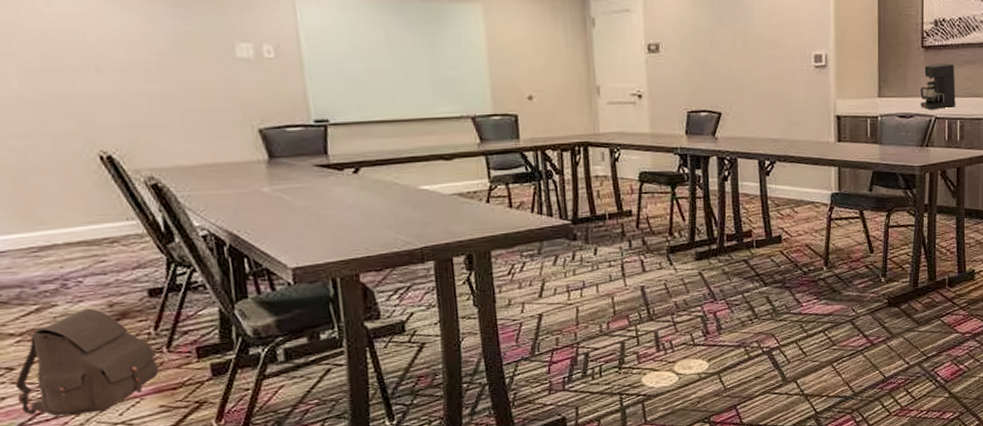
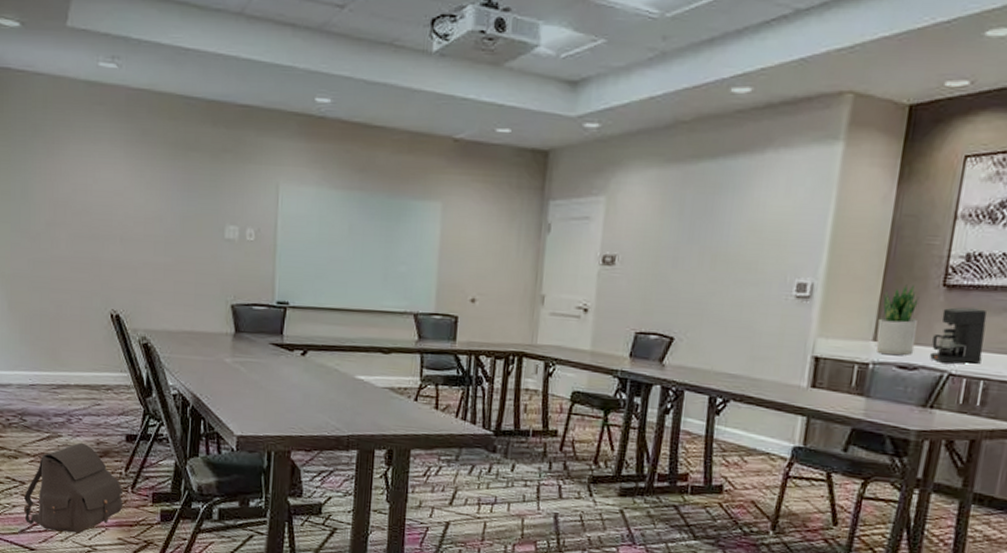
planter: none [879,49,909,108] -> present [876,285,919,356]

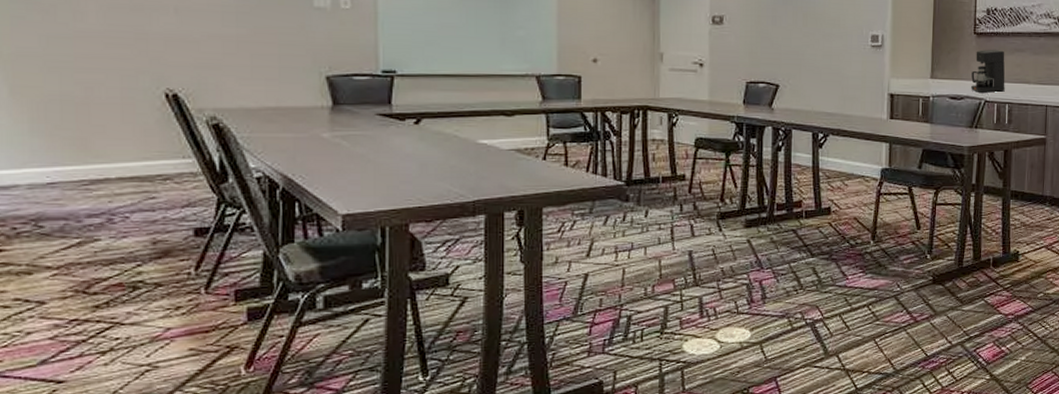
satchel: present [23,442,123,534] -> none [43,244,195,355]
planter: present [876,285,919,356] -> none [932,34,960,89]

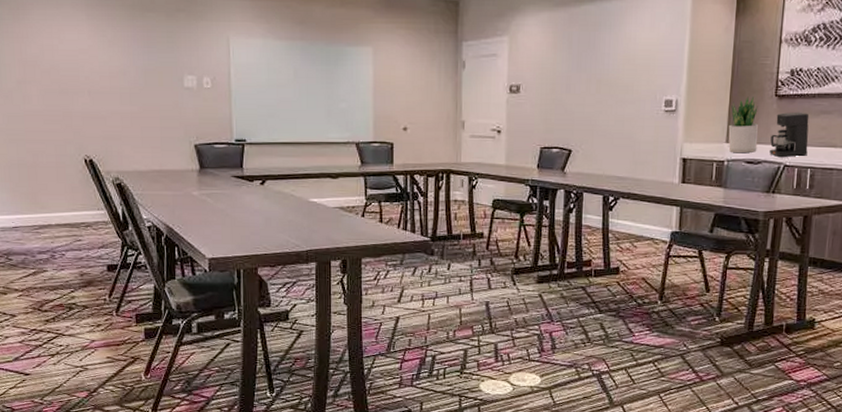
planter: none [932,34,960,89] -> present [728,96,759,154]

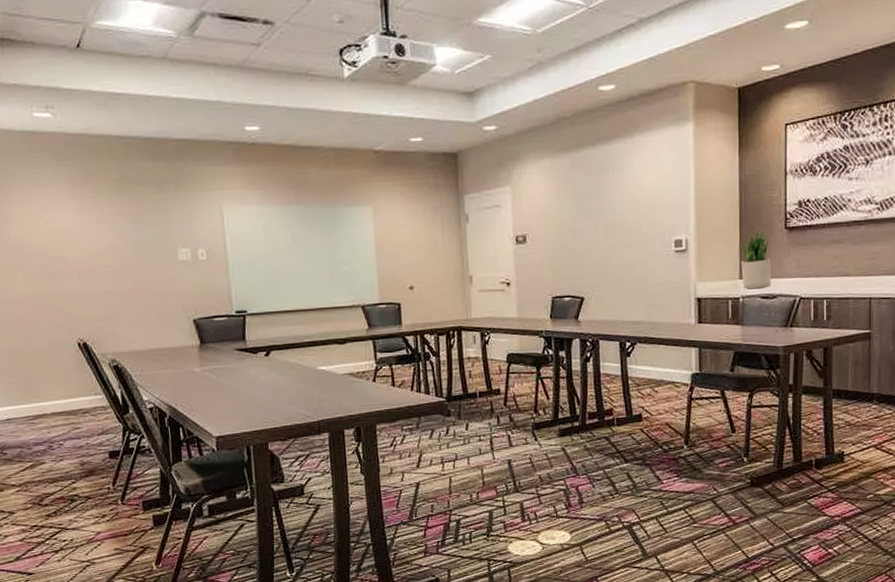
coffee maker: present [770,111,809,157] -> none [784,242,822,290]

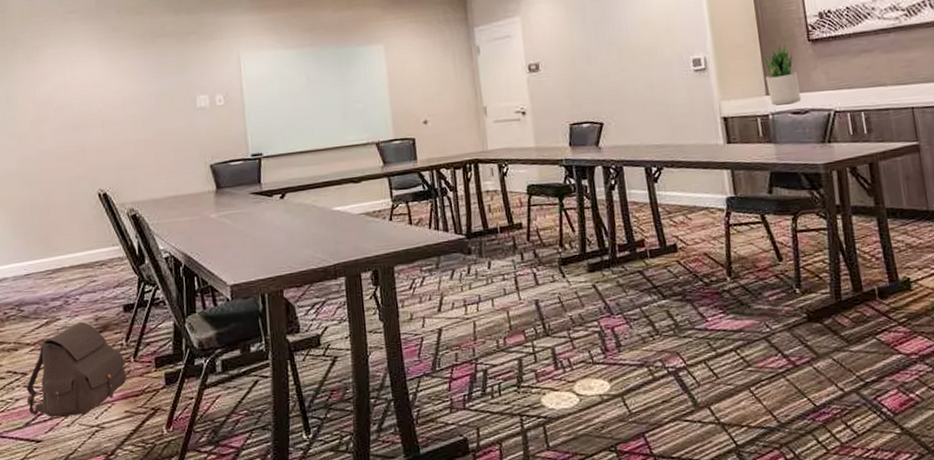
satchel: none [14,465,116,553] -> present [26,321,127,418]

